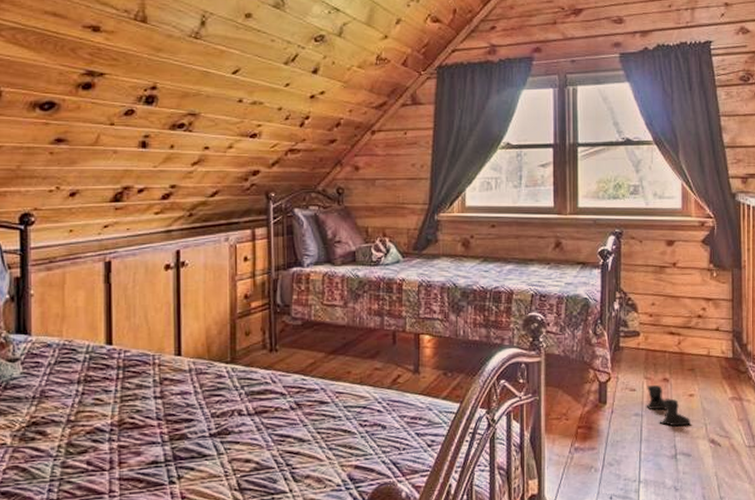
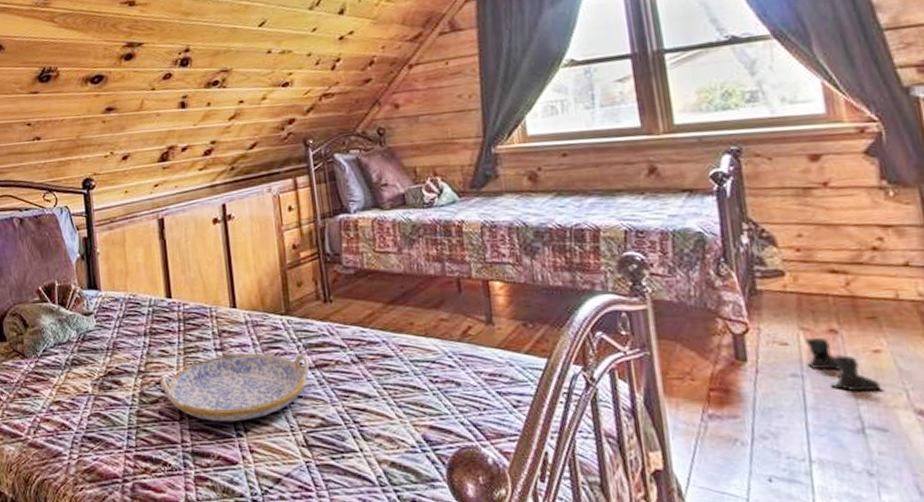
serving tray: none [92,400,250,470] -> present [161,353,310,422]

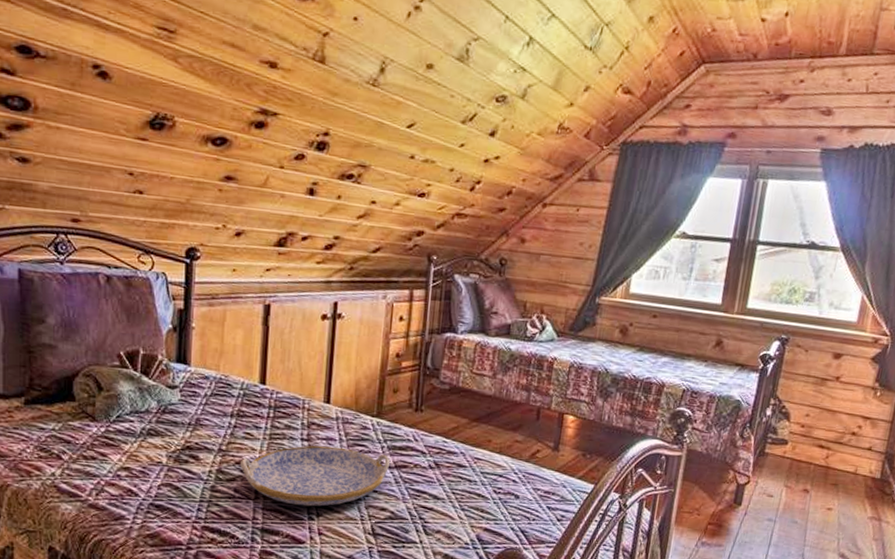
boots: present [805,337,883,392] -> none [781,493,824,538]

